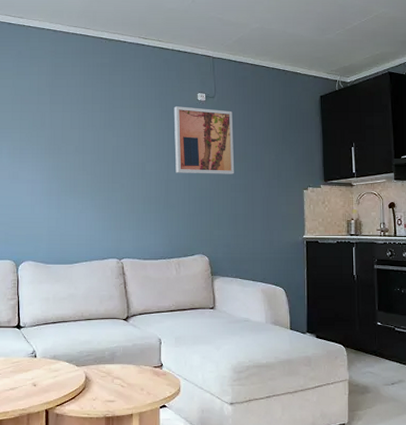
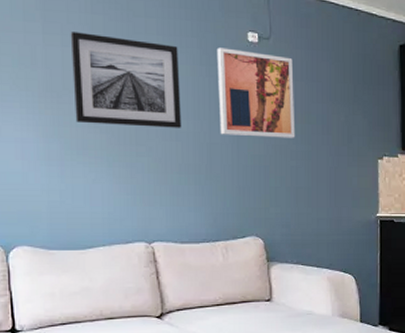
wall art: none [68,101,147,169] -> present [70,32,182,128]

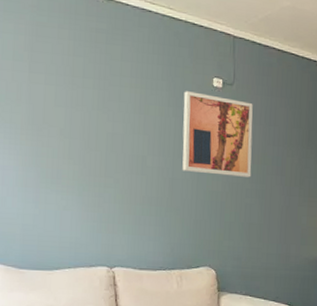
wall art: present [70,32,182,128] -> none [52,71,149,163]

